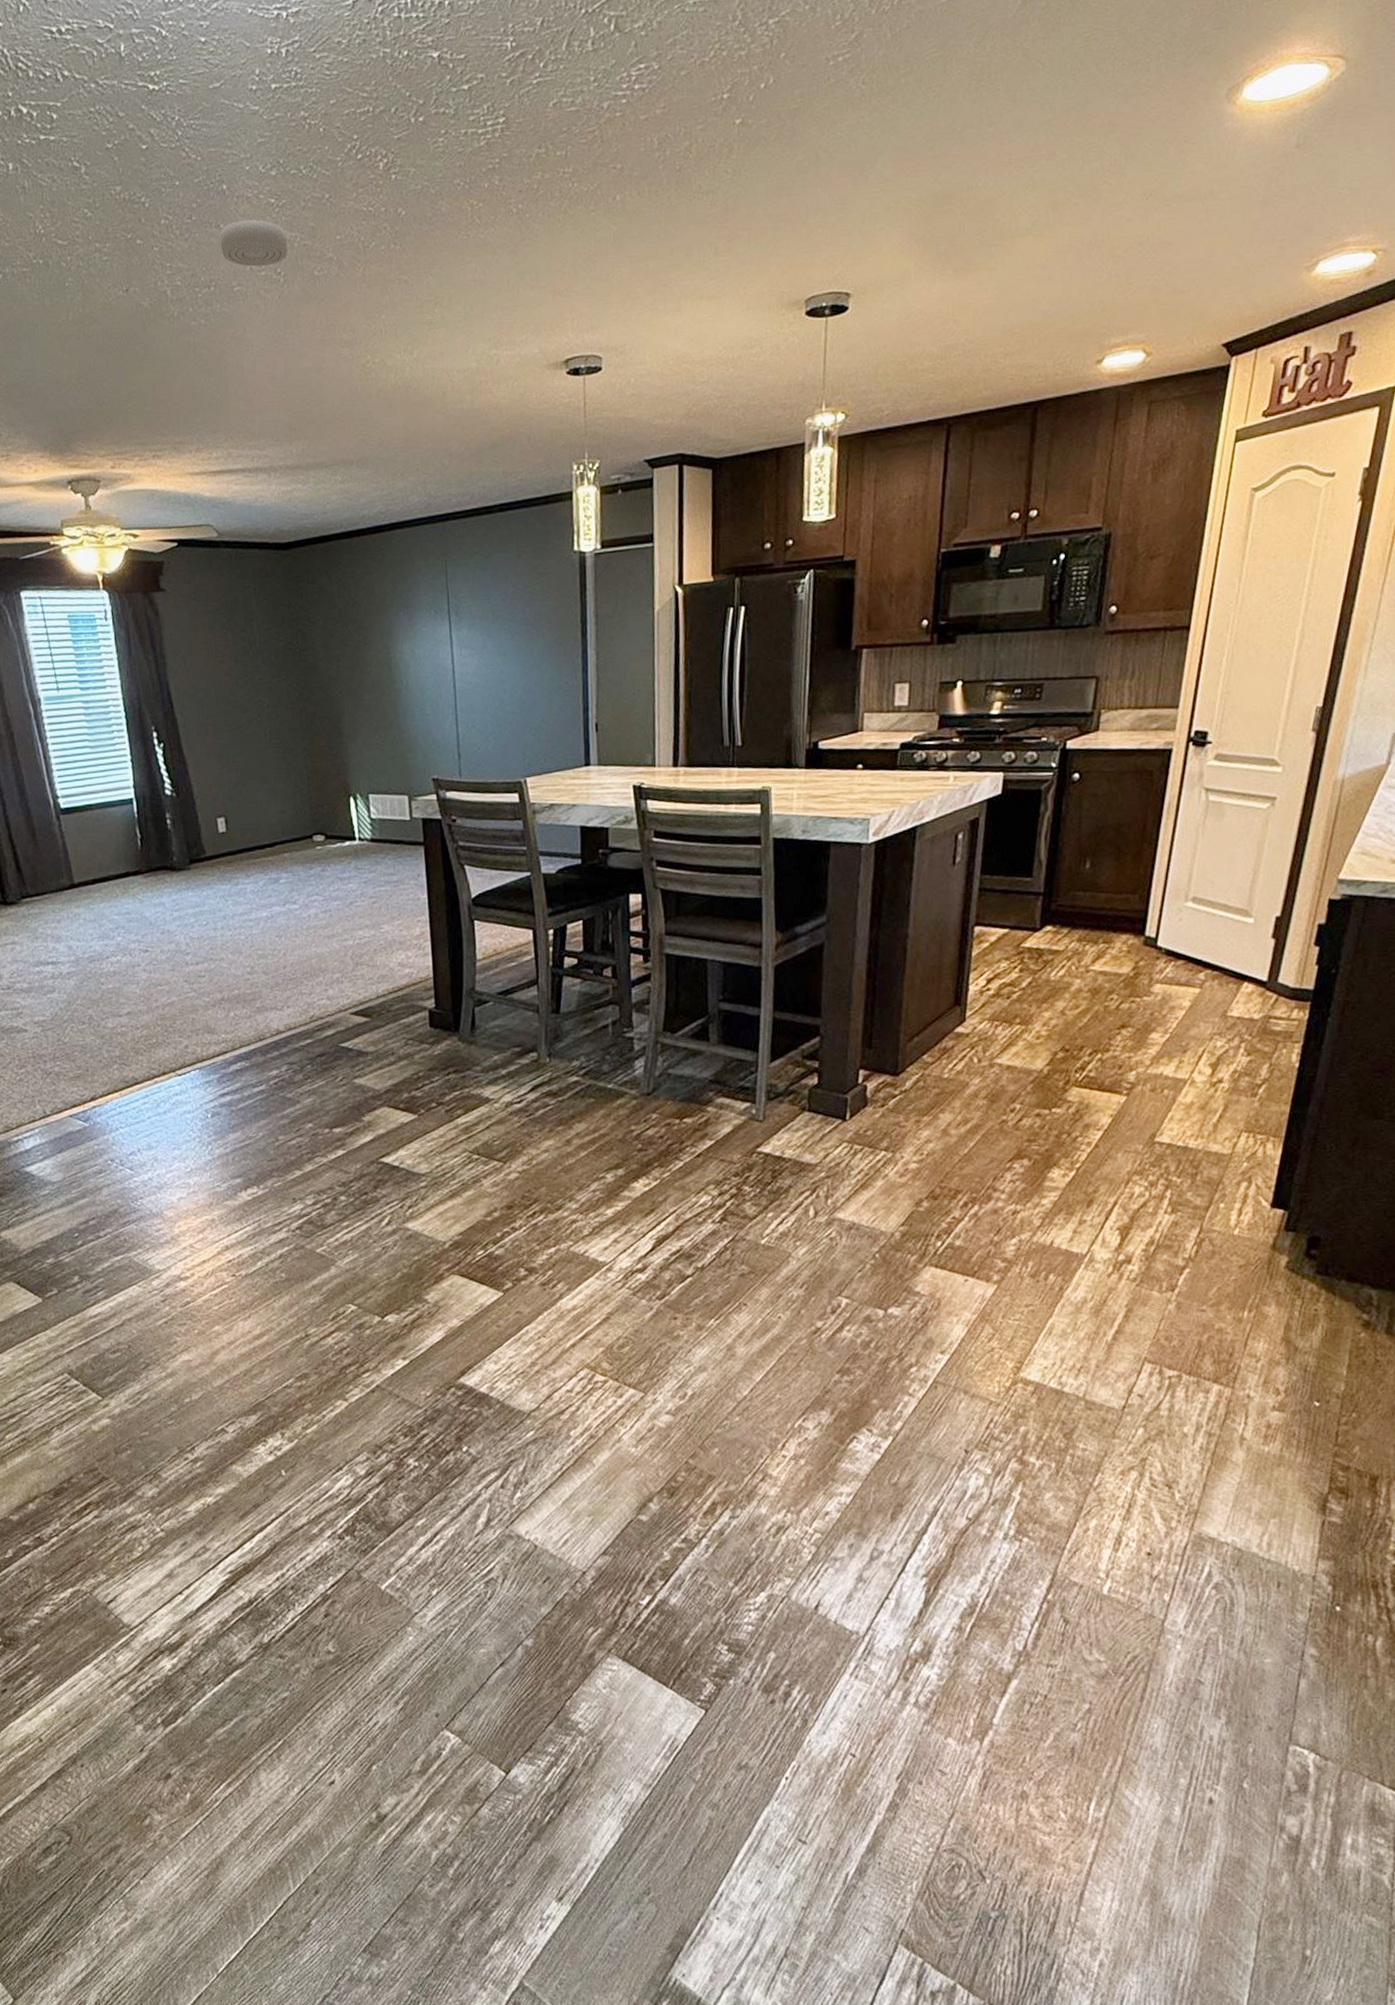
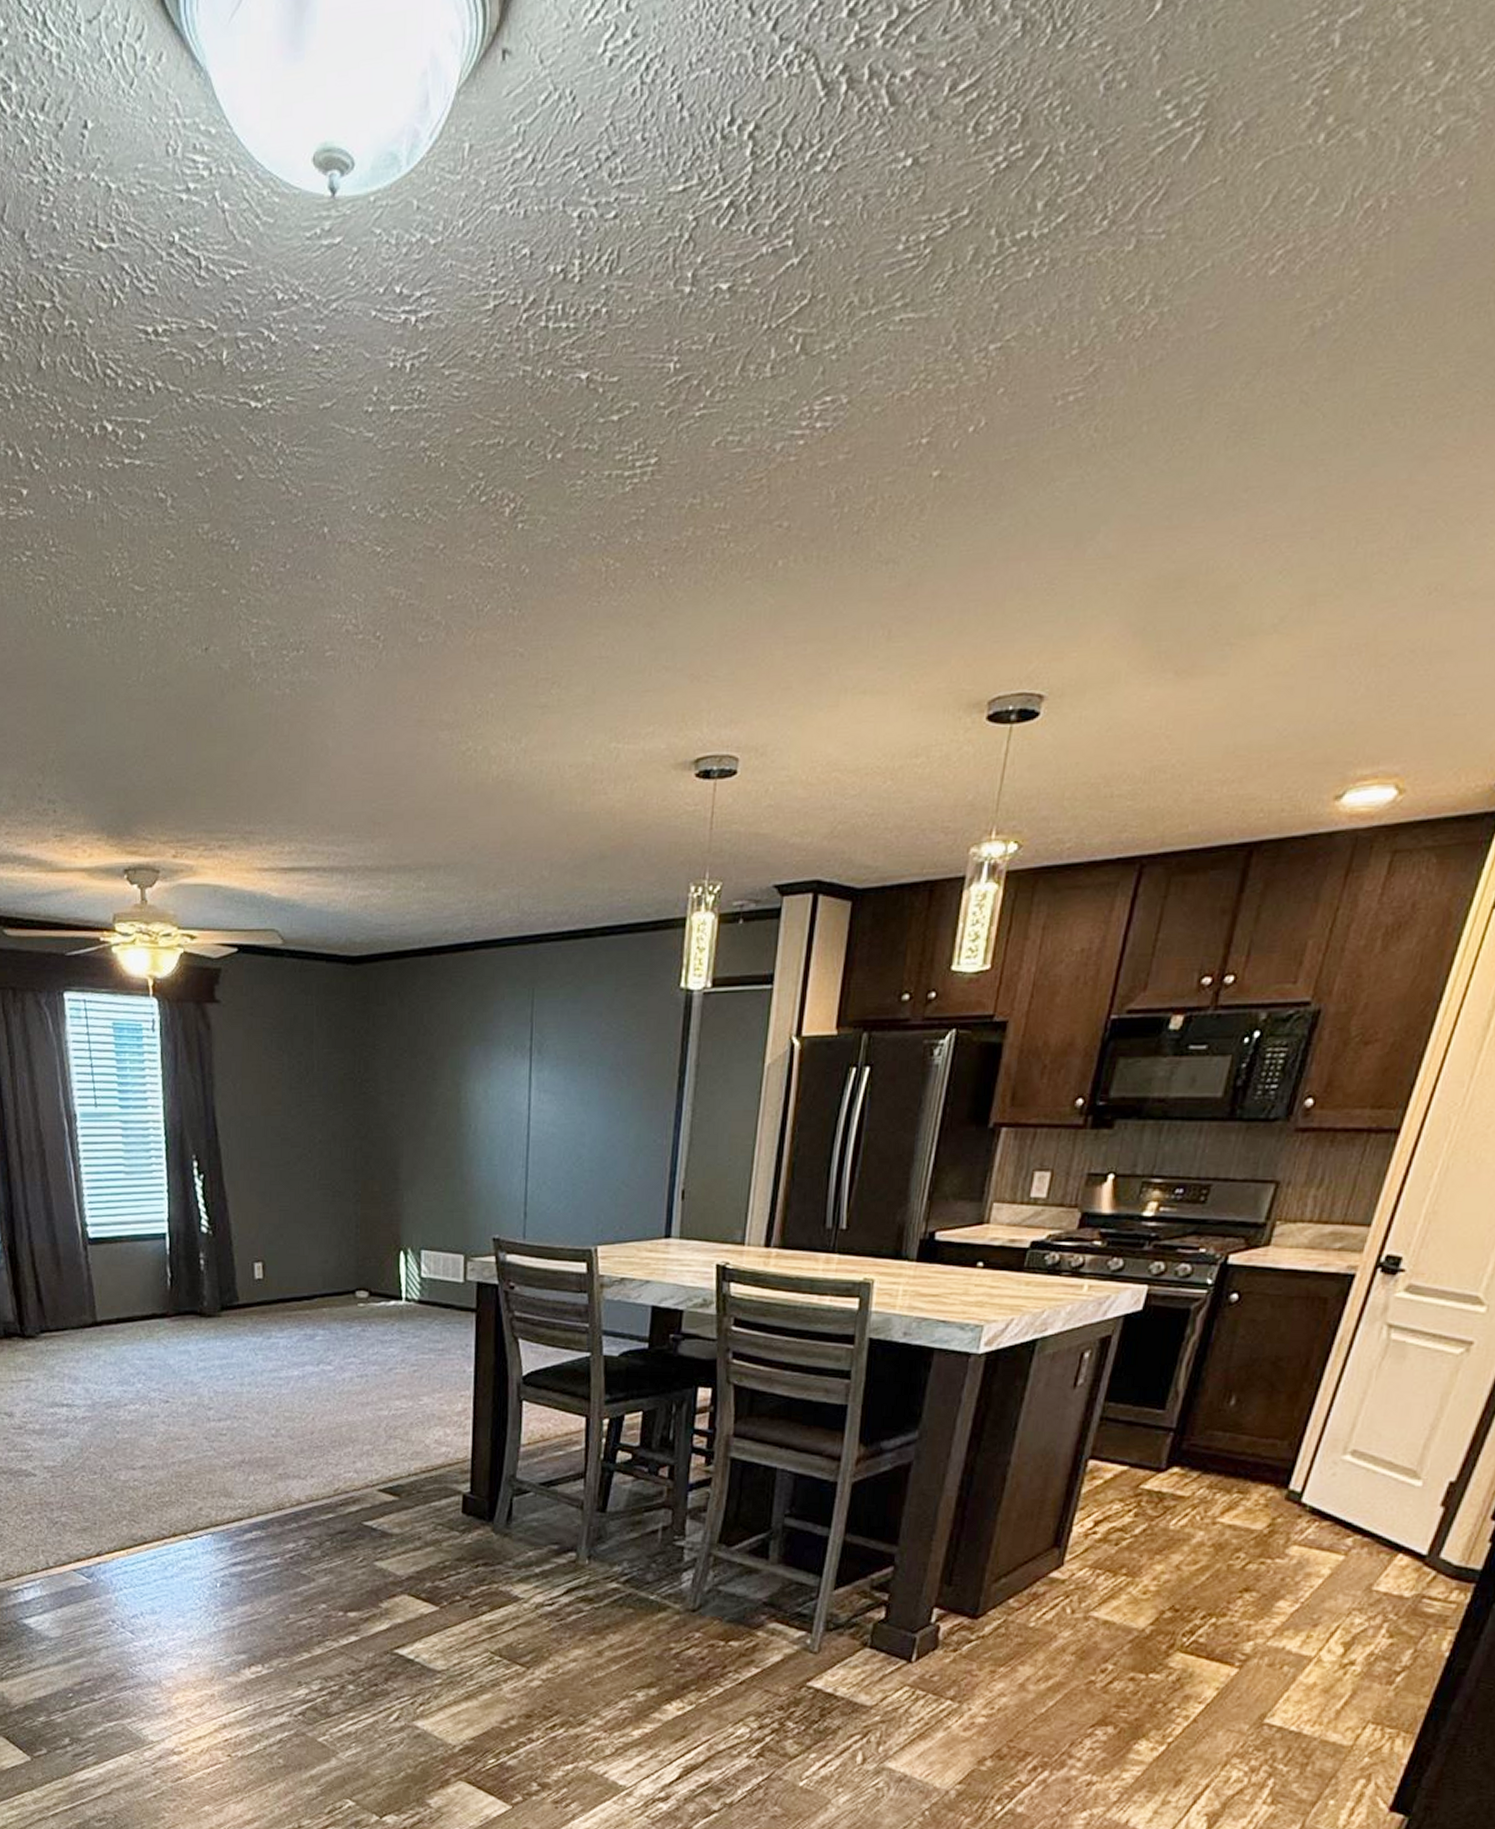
smoke detector: present [220,219,288,267] -> none [315,570,391,629]

